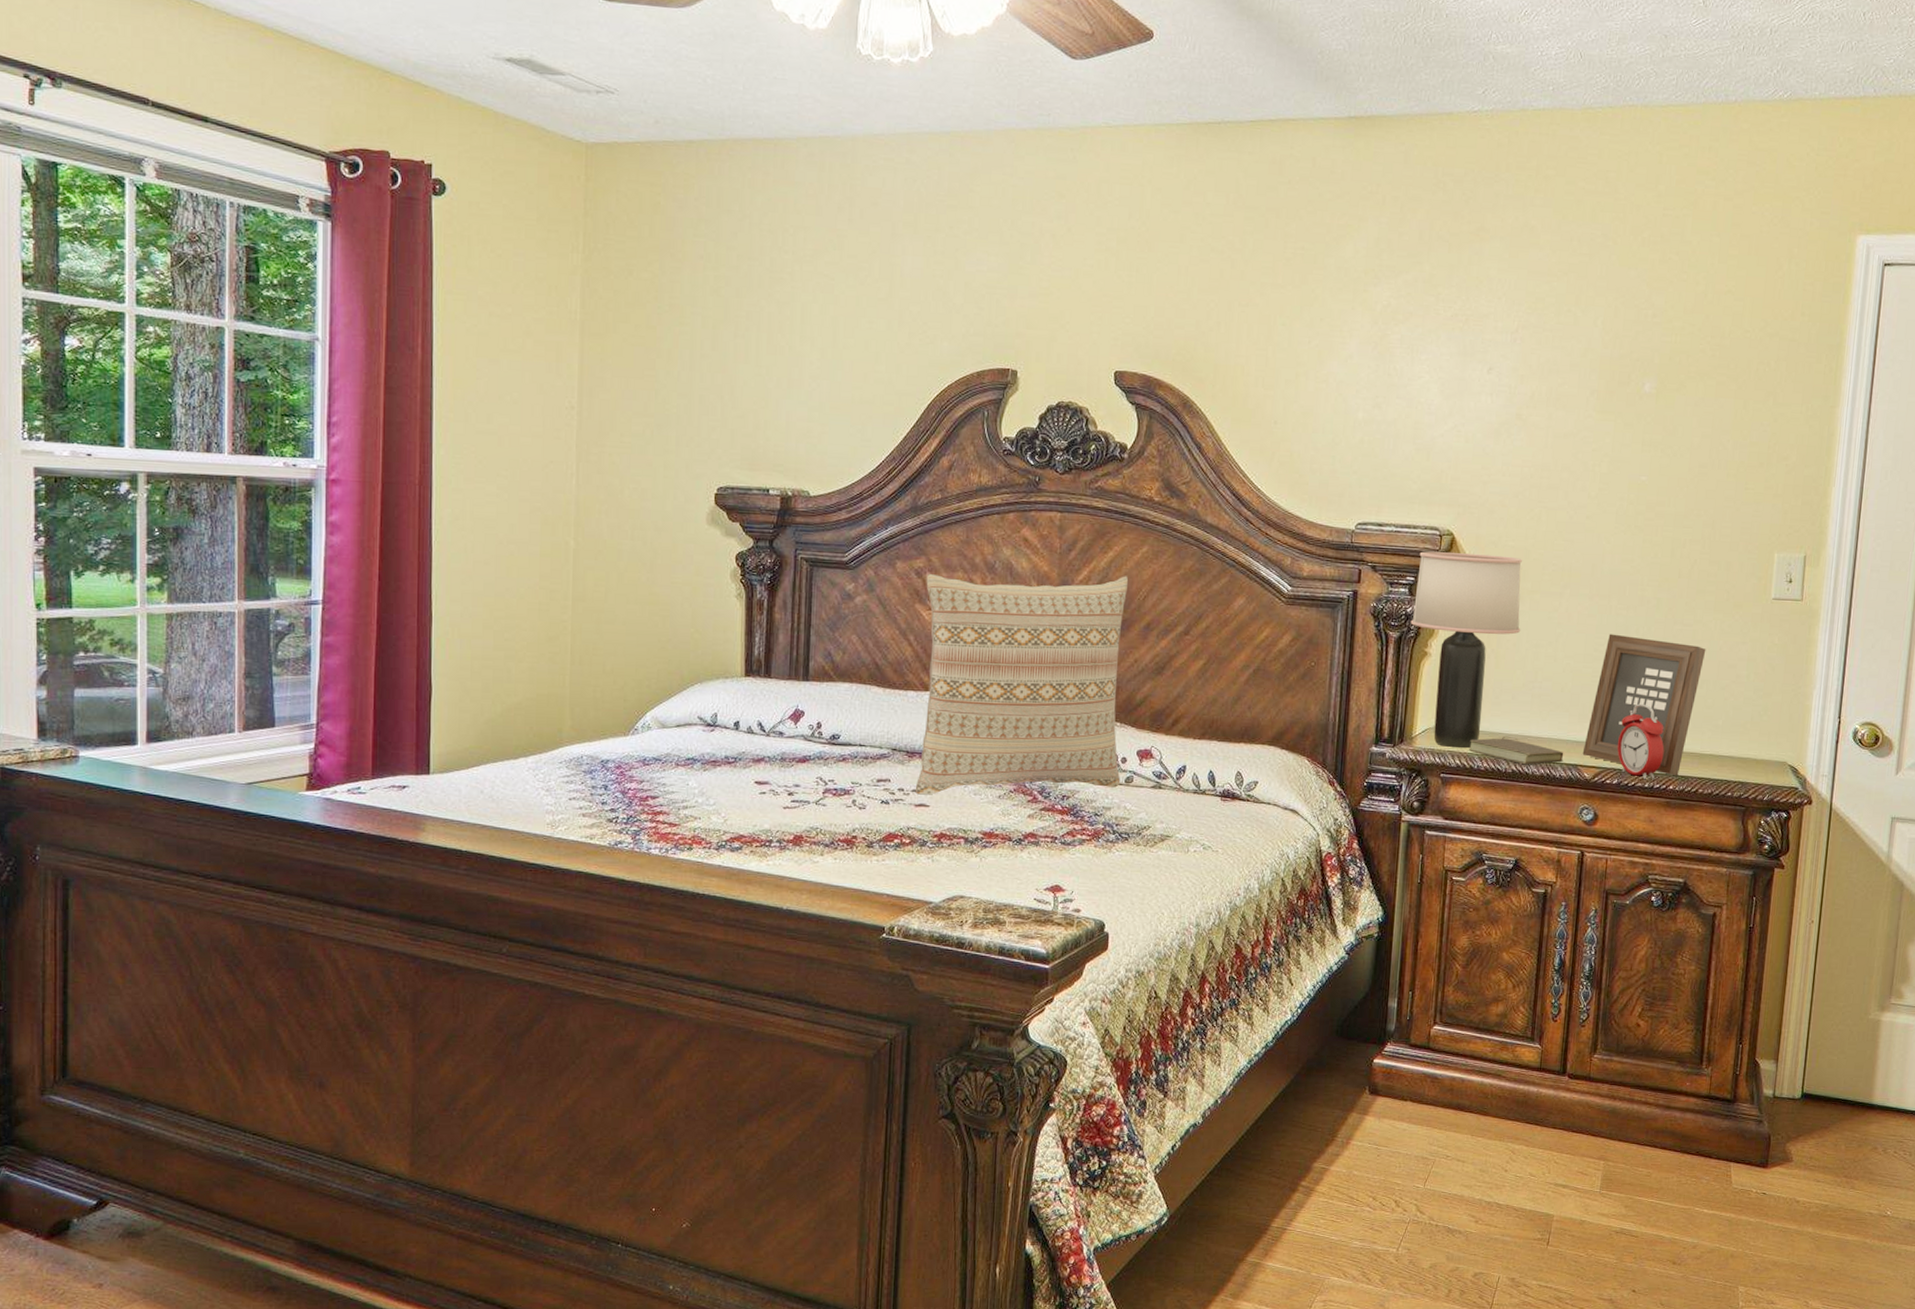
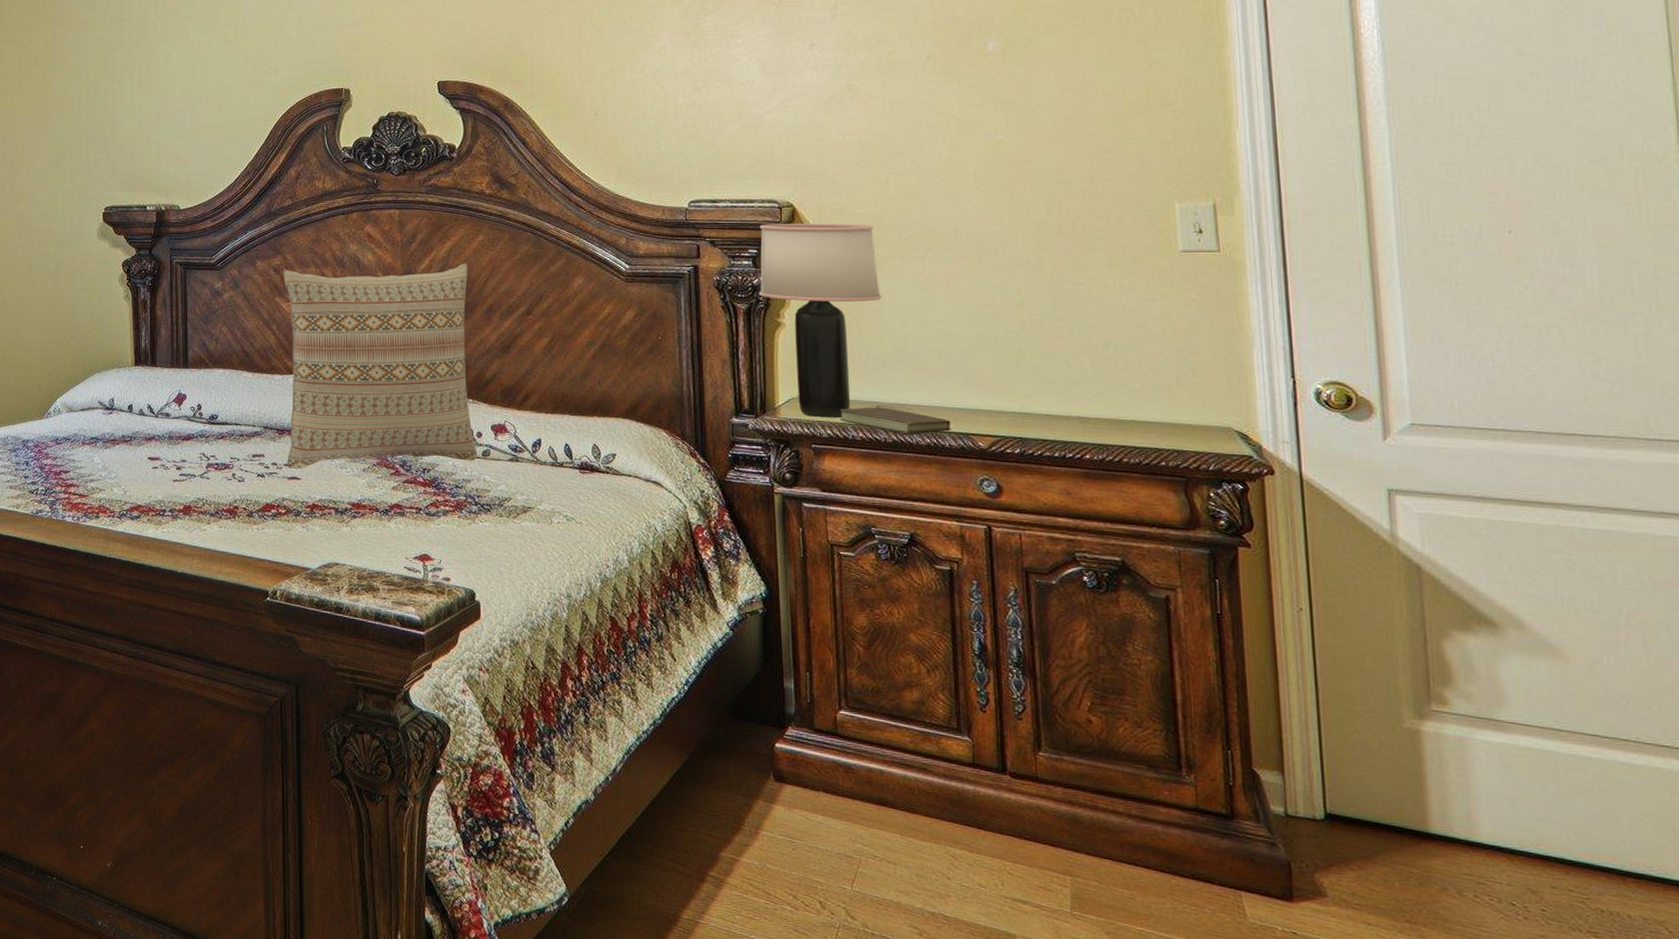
picture frame: present [1582,634,1706,777] -> none [973,296,1107,445]
alarm clock: present [1617,703,1665,780] -> none [1013,368,1073,449]

